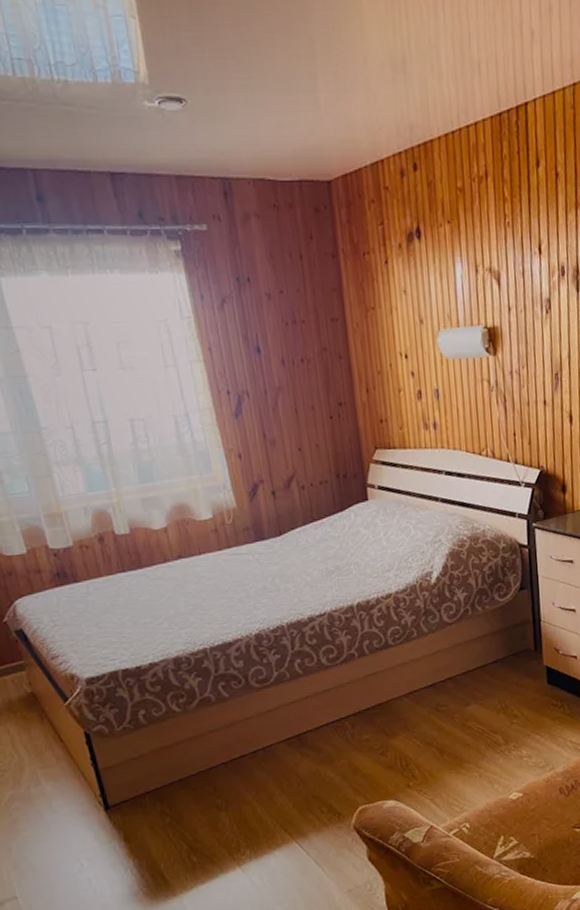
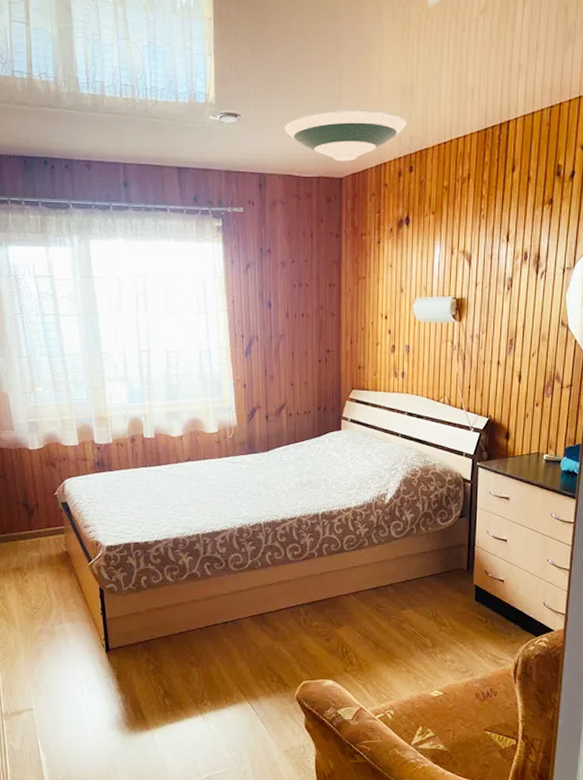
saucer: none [246,90,403,159] -> present [284,109,406,161]

